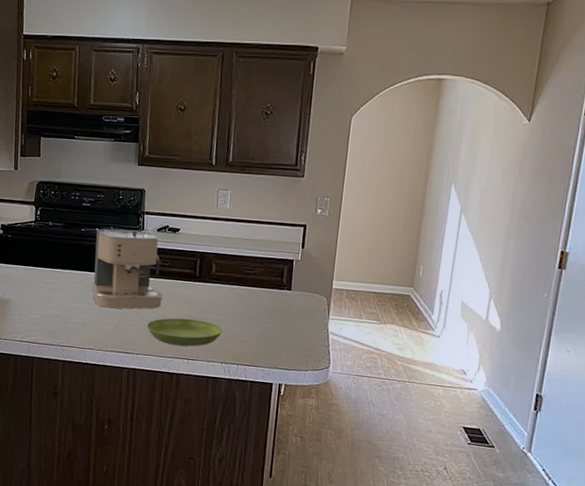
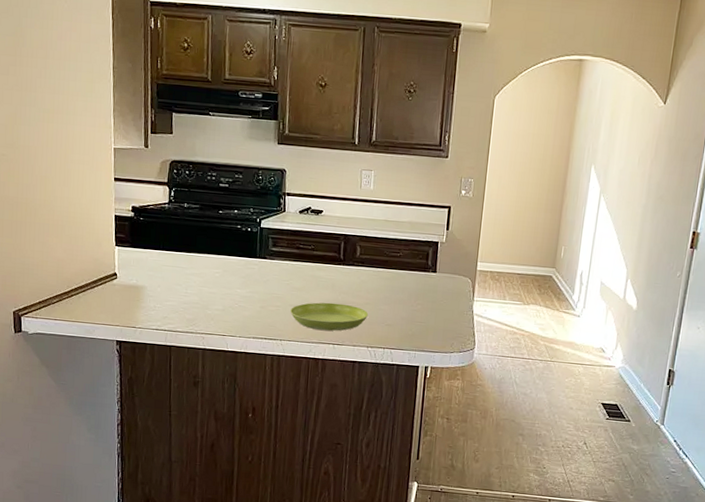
coffee maker: present [92,228,163,309] -> none [232,210,306,294]

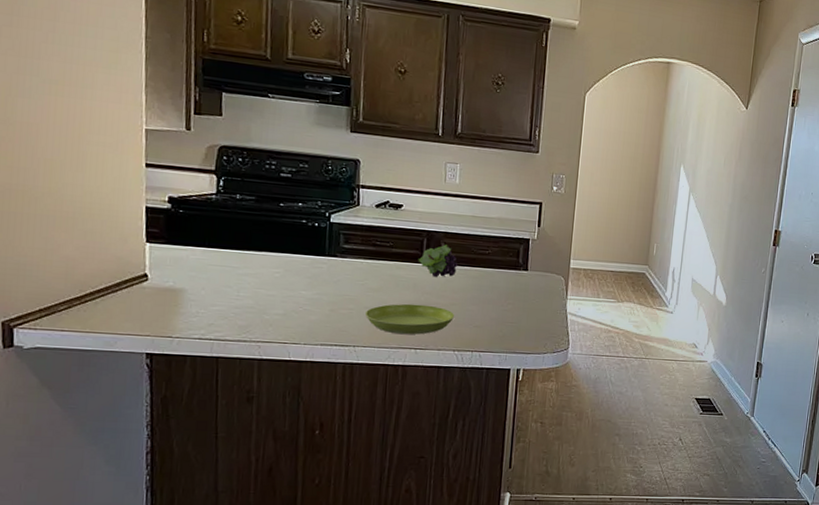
fruit: none [336,247,372,279] -> present [418,244,458,278]

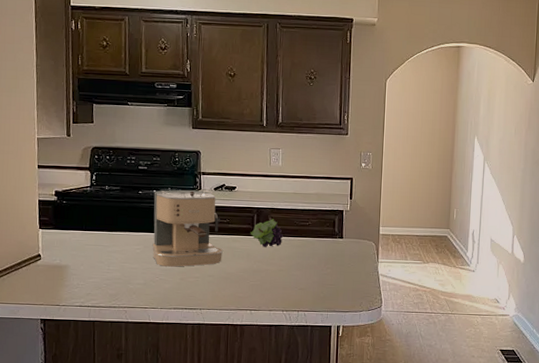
coffee maker: none [295,203,384,296] -> present [152,189,223,267]
saucer: present [364,303,455,335] -> none [208,271,283,298]

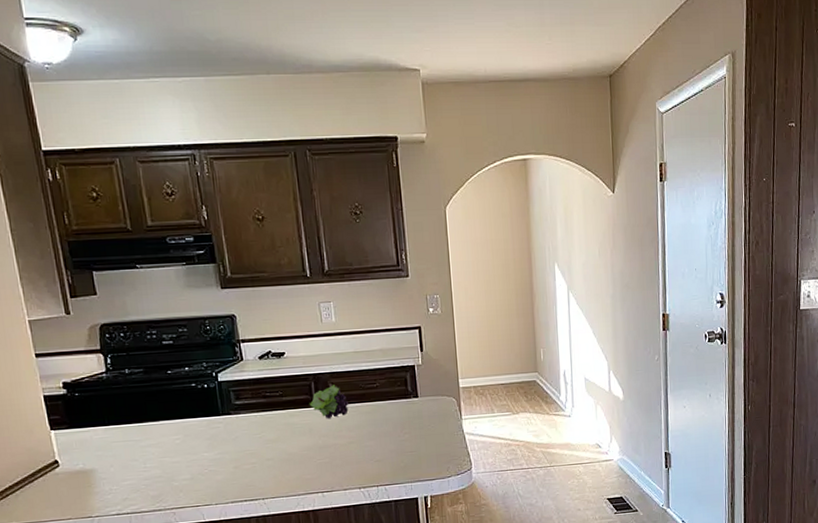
coffee maker: present [152,189,223,267] -> none [186,359,280,456]

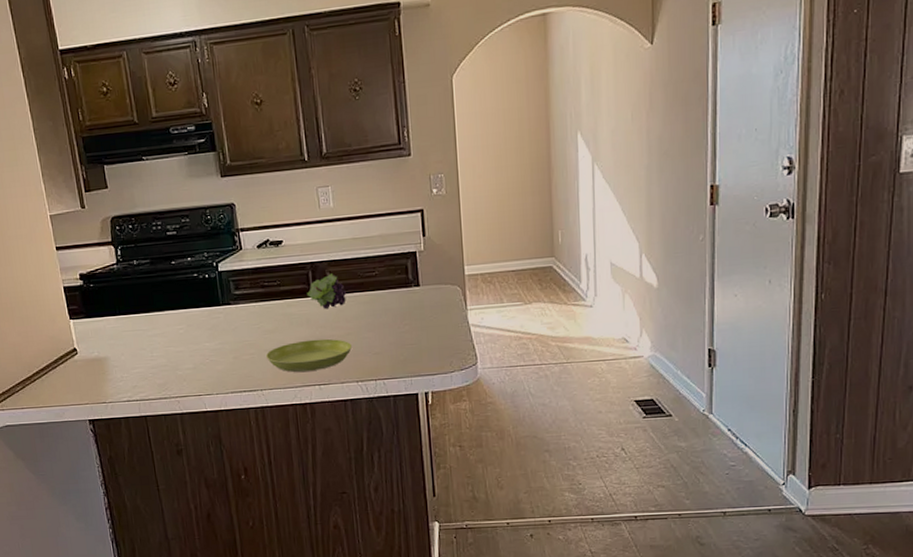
saucer: none [267,447,355,481] -> present [265,338,353,373]

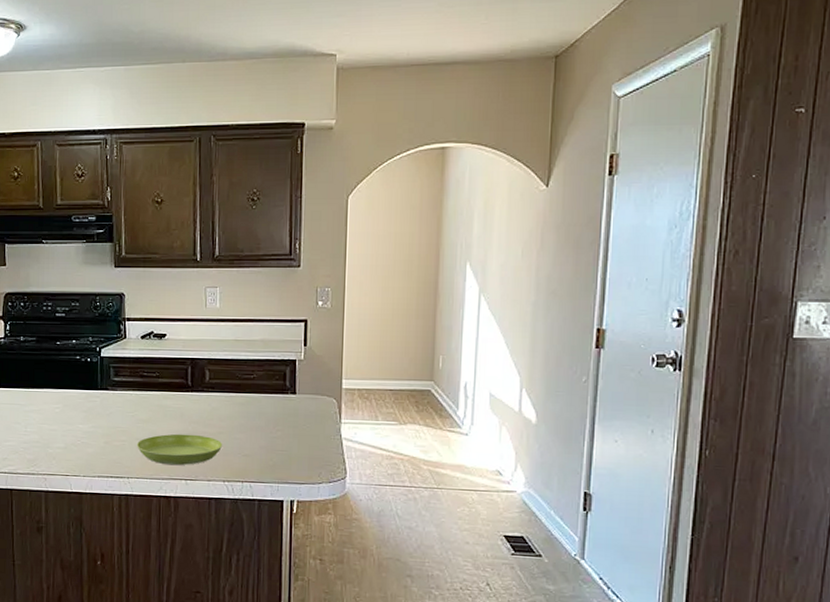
fruit: present [306,273,347,310] -> none [183,371,224,406]

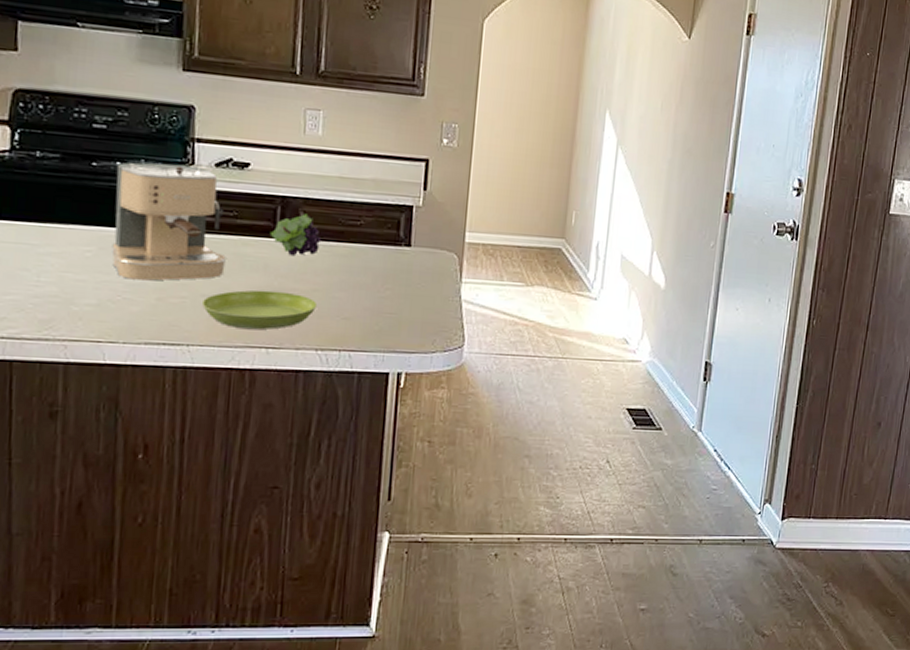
coffee maker: none [72,338,152,429] -> present [111,162,226,281]
fruit: none [183,371,224,406] -> present [269,214,322,256]

